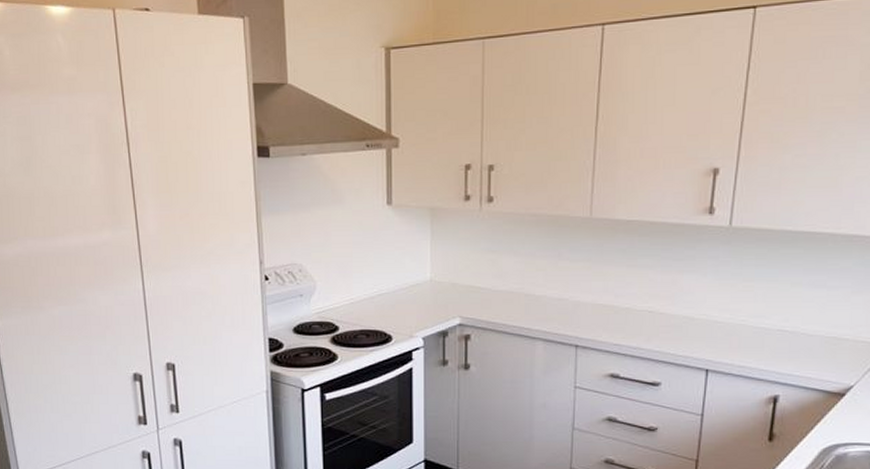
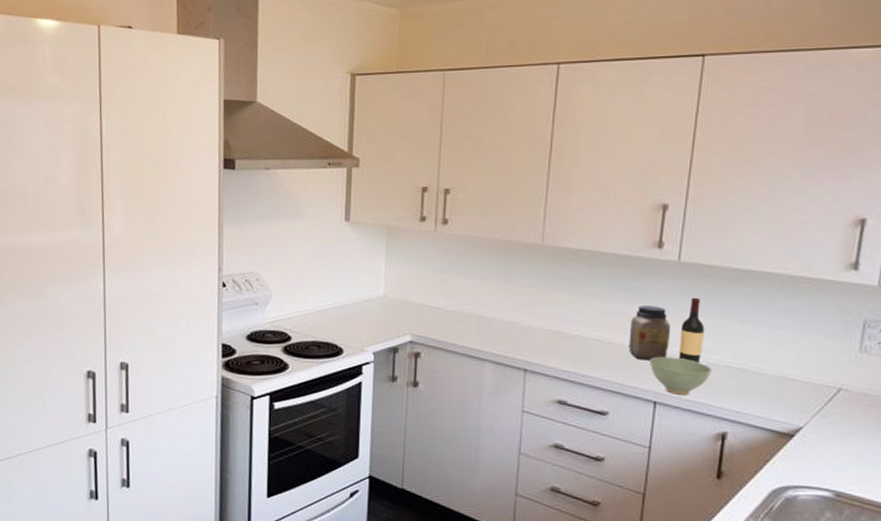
jar: none [680,274,721,329] -> present [628,306,670,361]
bowl: none [701,324,763,361] -> present [650,356,712,395]
wine bottle: none [731,262,757,329] -> present [679,297,705,364]

